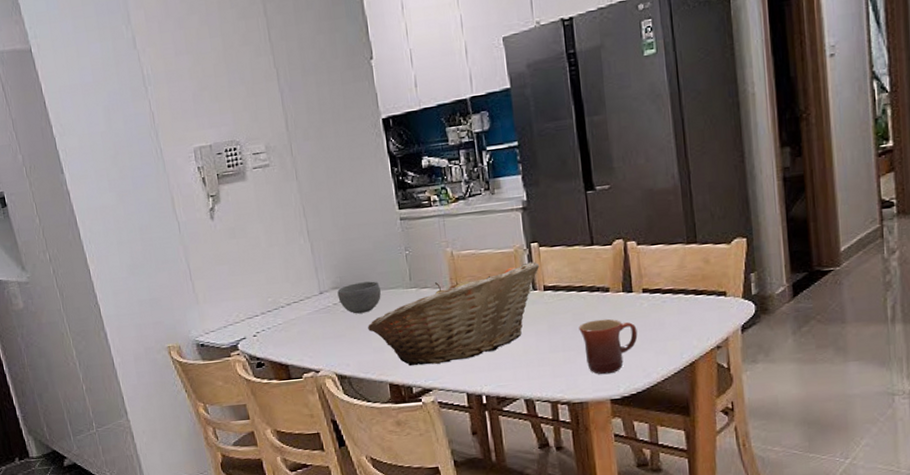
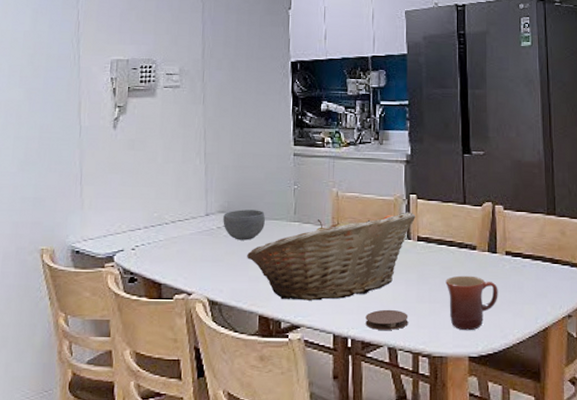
coaster: none [497,362,543,384] -> present [365,309,408,330]

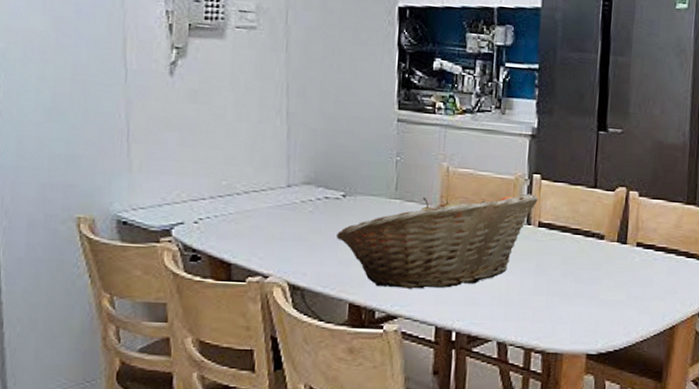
bowl: present [223,209,265,240] -> none [308,182,360,218]
coaster: present [365,309,408,330] -> none [473,301,523,324]
mug: present [446,275,498,331] -> none [567,267,625,327]

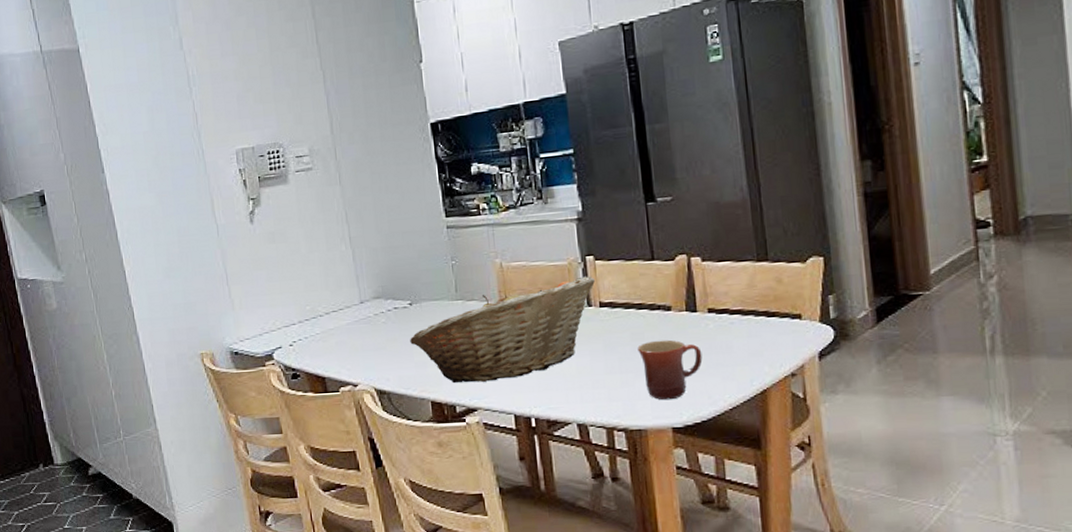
mug: none [567,267,625,327] -> present [637,339,703,400]

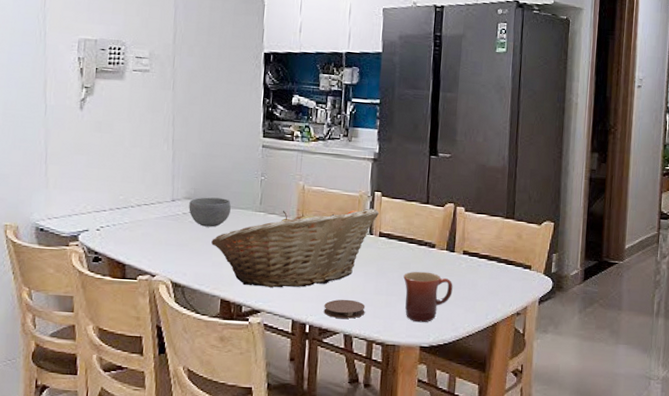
bowl: none [379,291,425,326] -> present [189,197,231,227]
coaster: none [548,384,598,407] -> present [324,299,366,319]

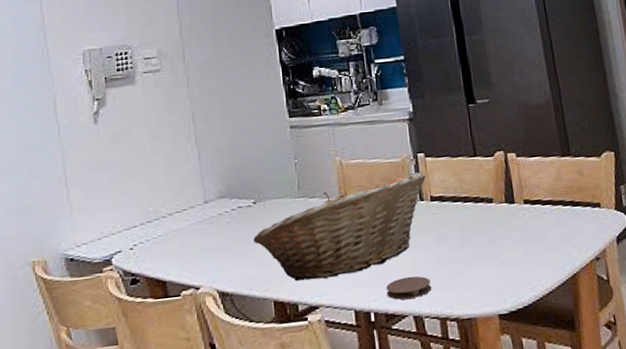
bowl: present [189,197,231,227] -> none [223,190,269,225]
mug: present [403,271,453,323] -> none [465,230,522,288]

